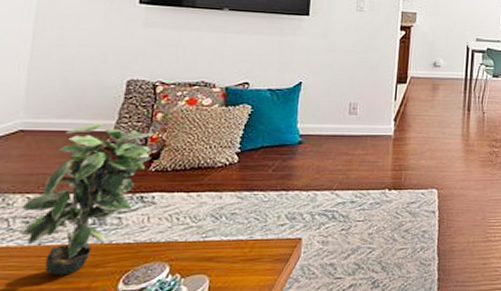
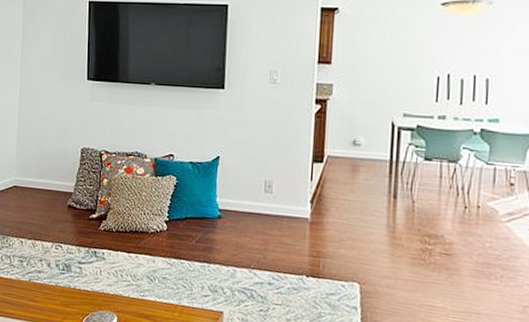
potted plant: present [20,123,155,276] -> none [17,184,102,309]

